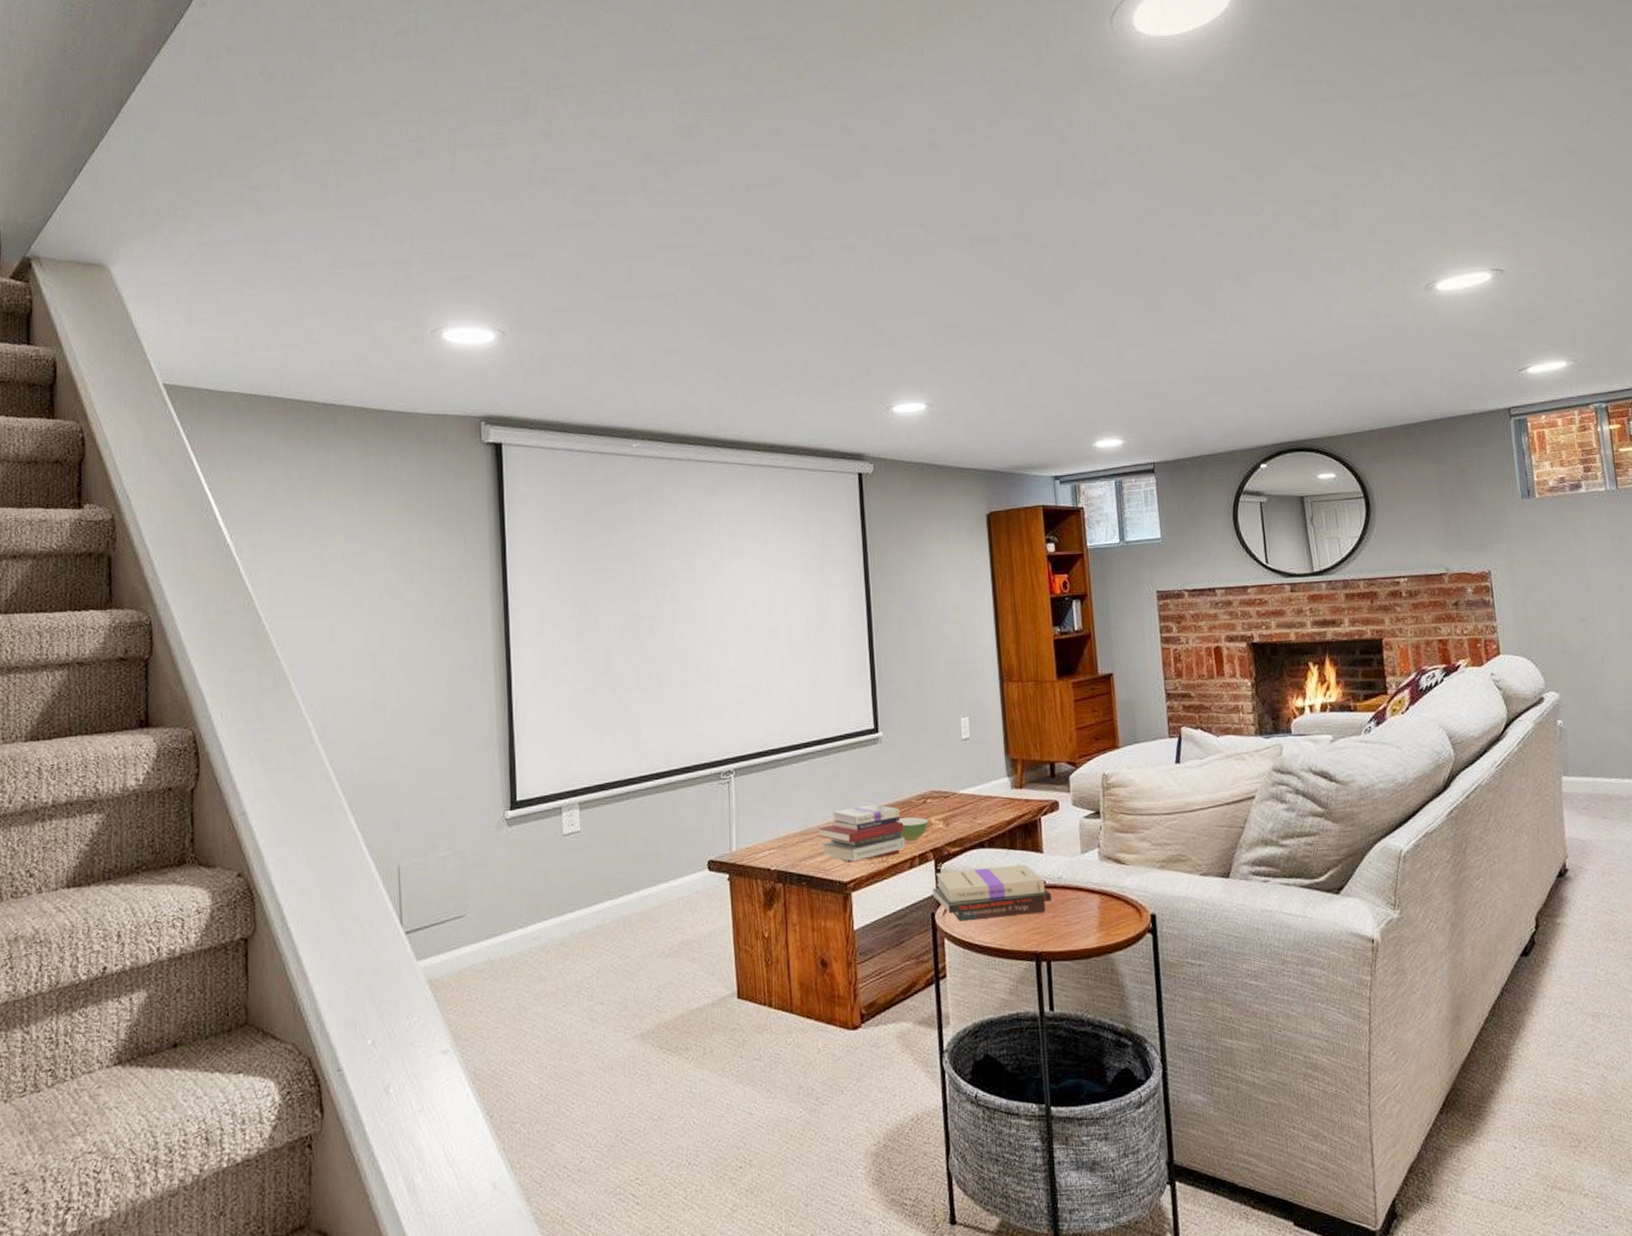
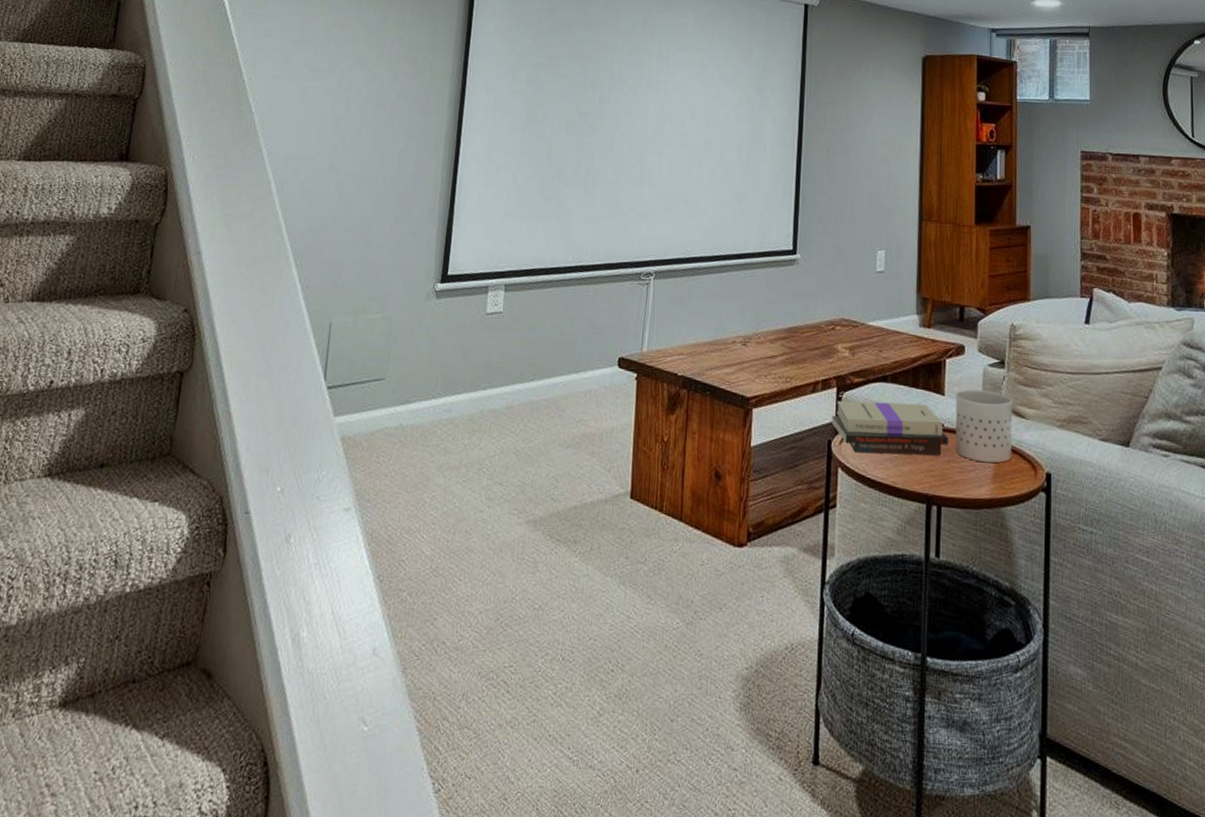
books: present [817,804,905,863] -> none [726,324,811,379]
bowl: present [896,817,929,843] -> none [804,341,836,368]
mug: none [1054,842,1116,913] -> present [955,389,1013,464]

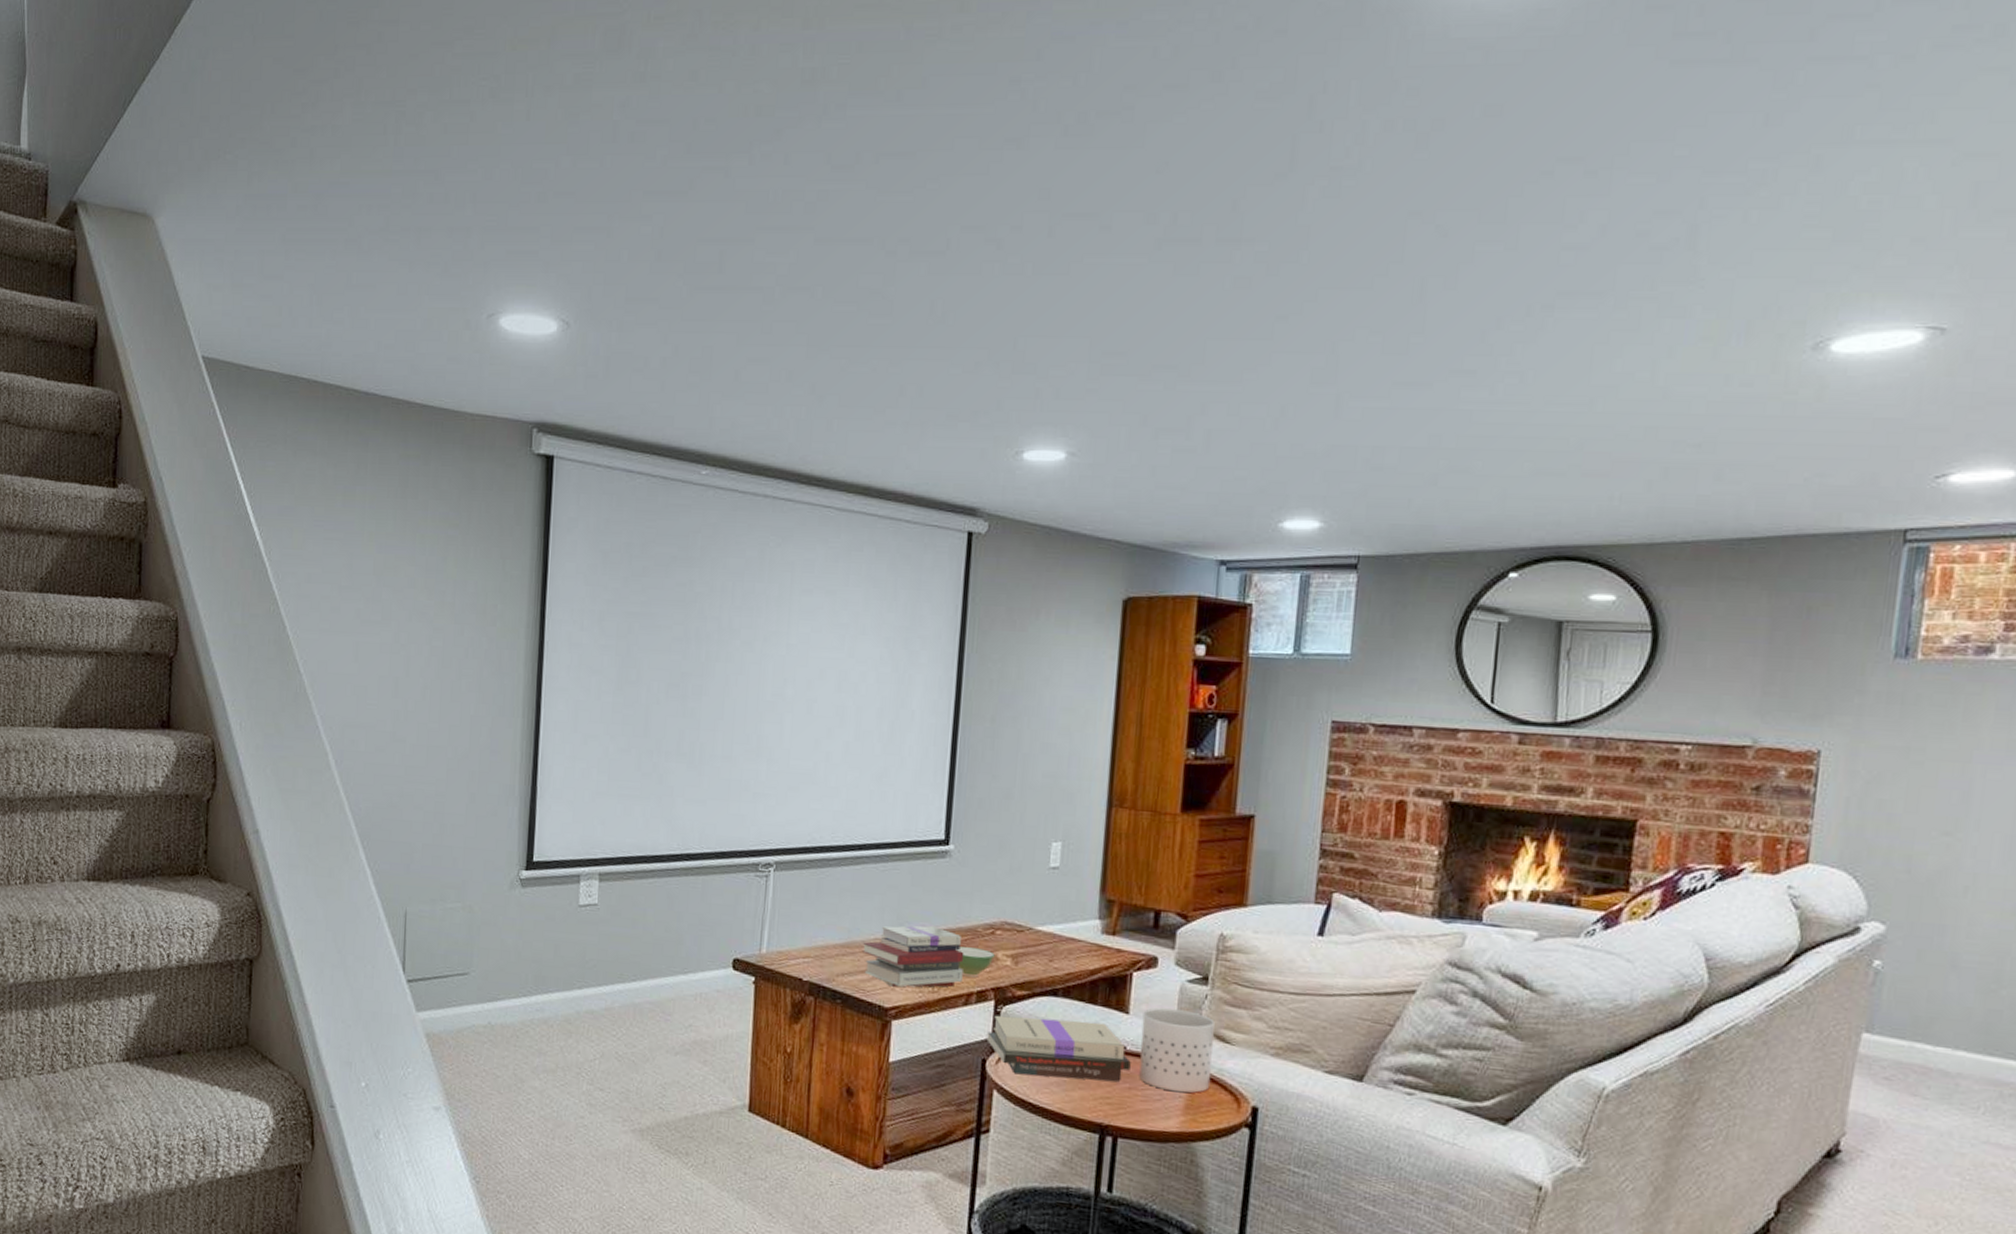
books: none [726,324,811,379] -> present [861,925,964,987]
bowl: none [804,341,836,368] -> present [955,947,995,978]

